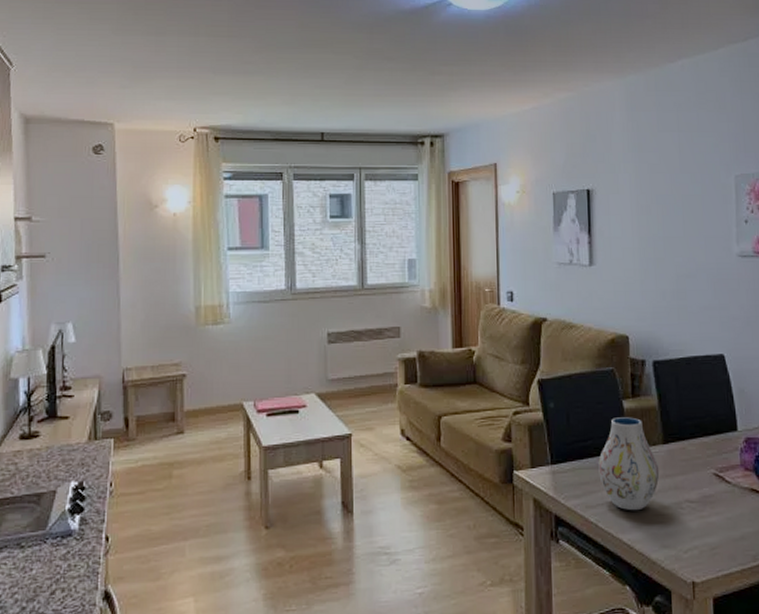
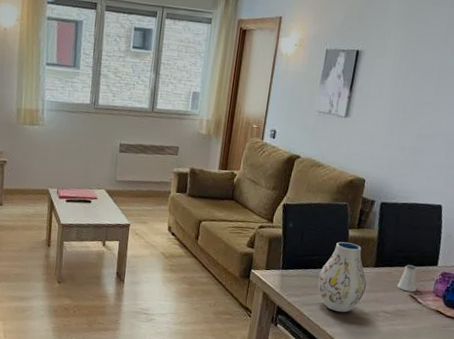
saltshaker: none [696,434,721,470] -> present [397,265,417,292]

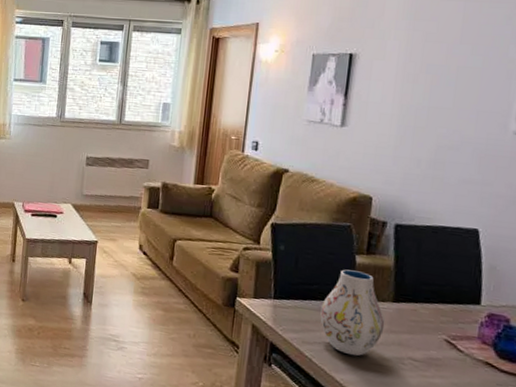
saltshaker: present [397,265,417,292] -> none [427,301,454,337]

